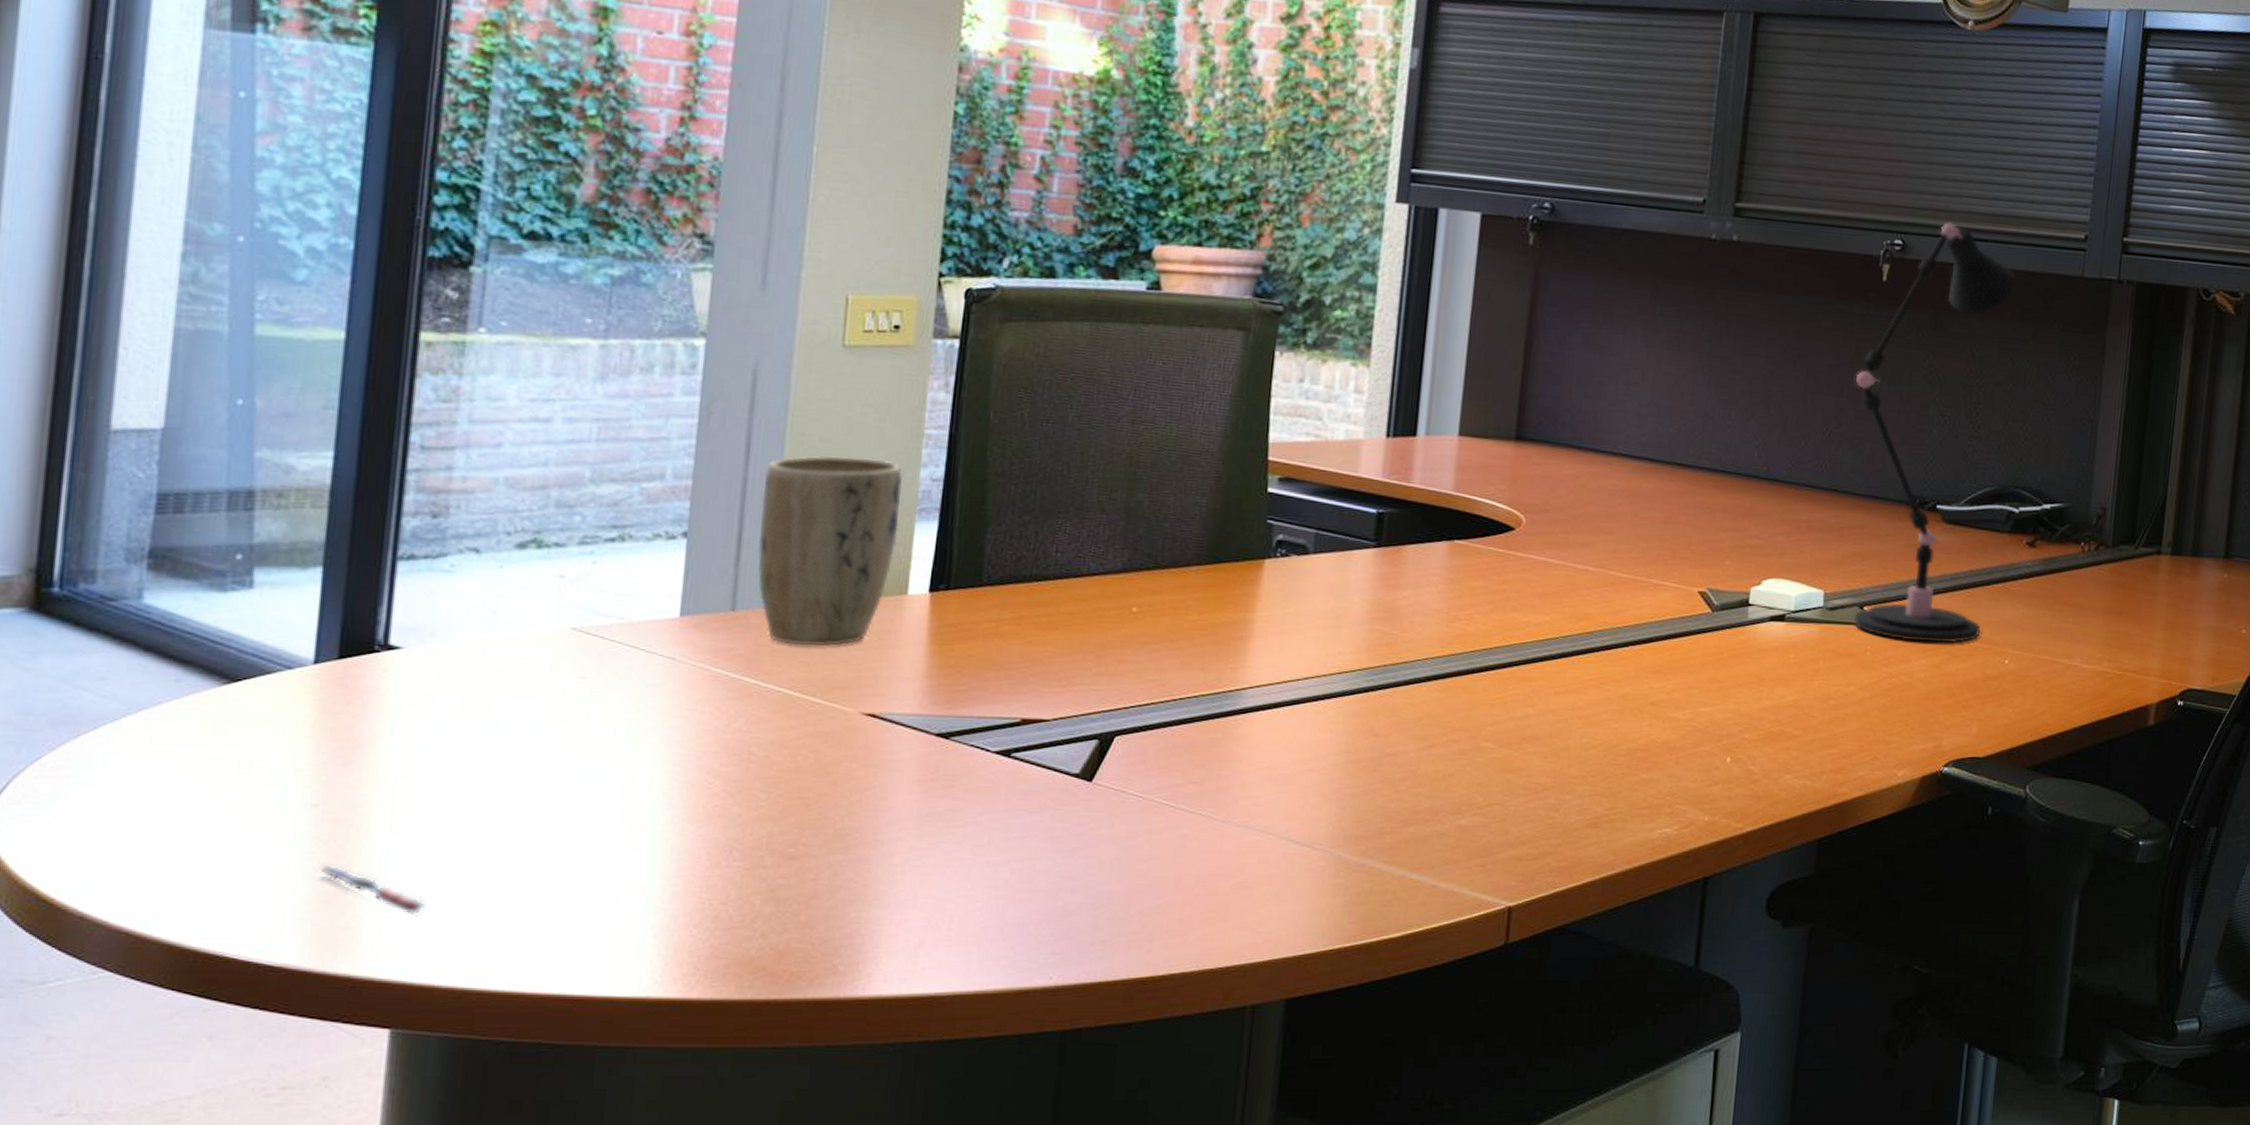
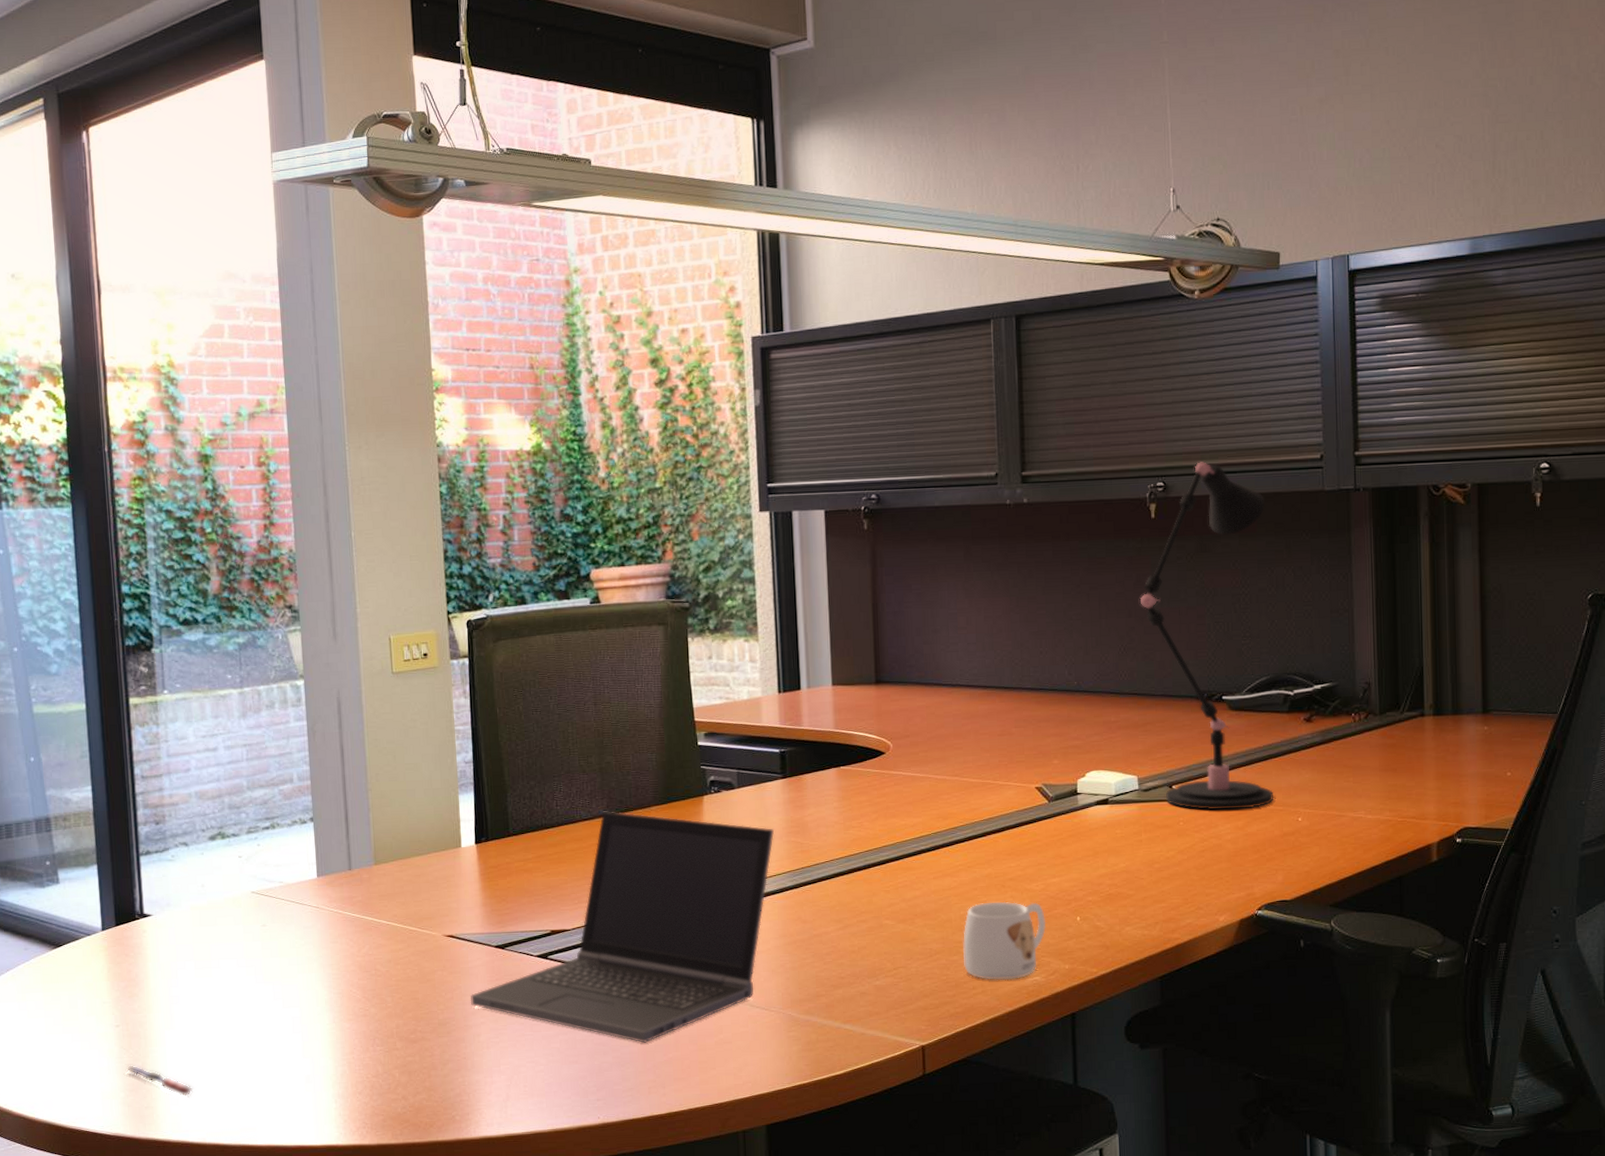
plant pot: present [757,456,903,646] -> none [356,752,449,891]
laptop computer: none [887,565,1354,880] -> present [471,811,774,1043]
mug: none [1577,730,1689,830] -> present [963,901,1046,980]

